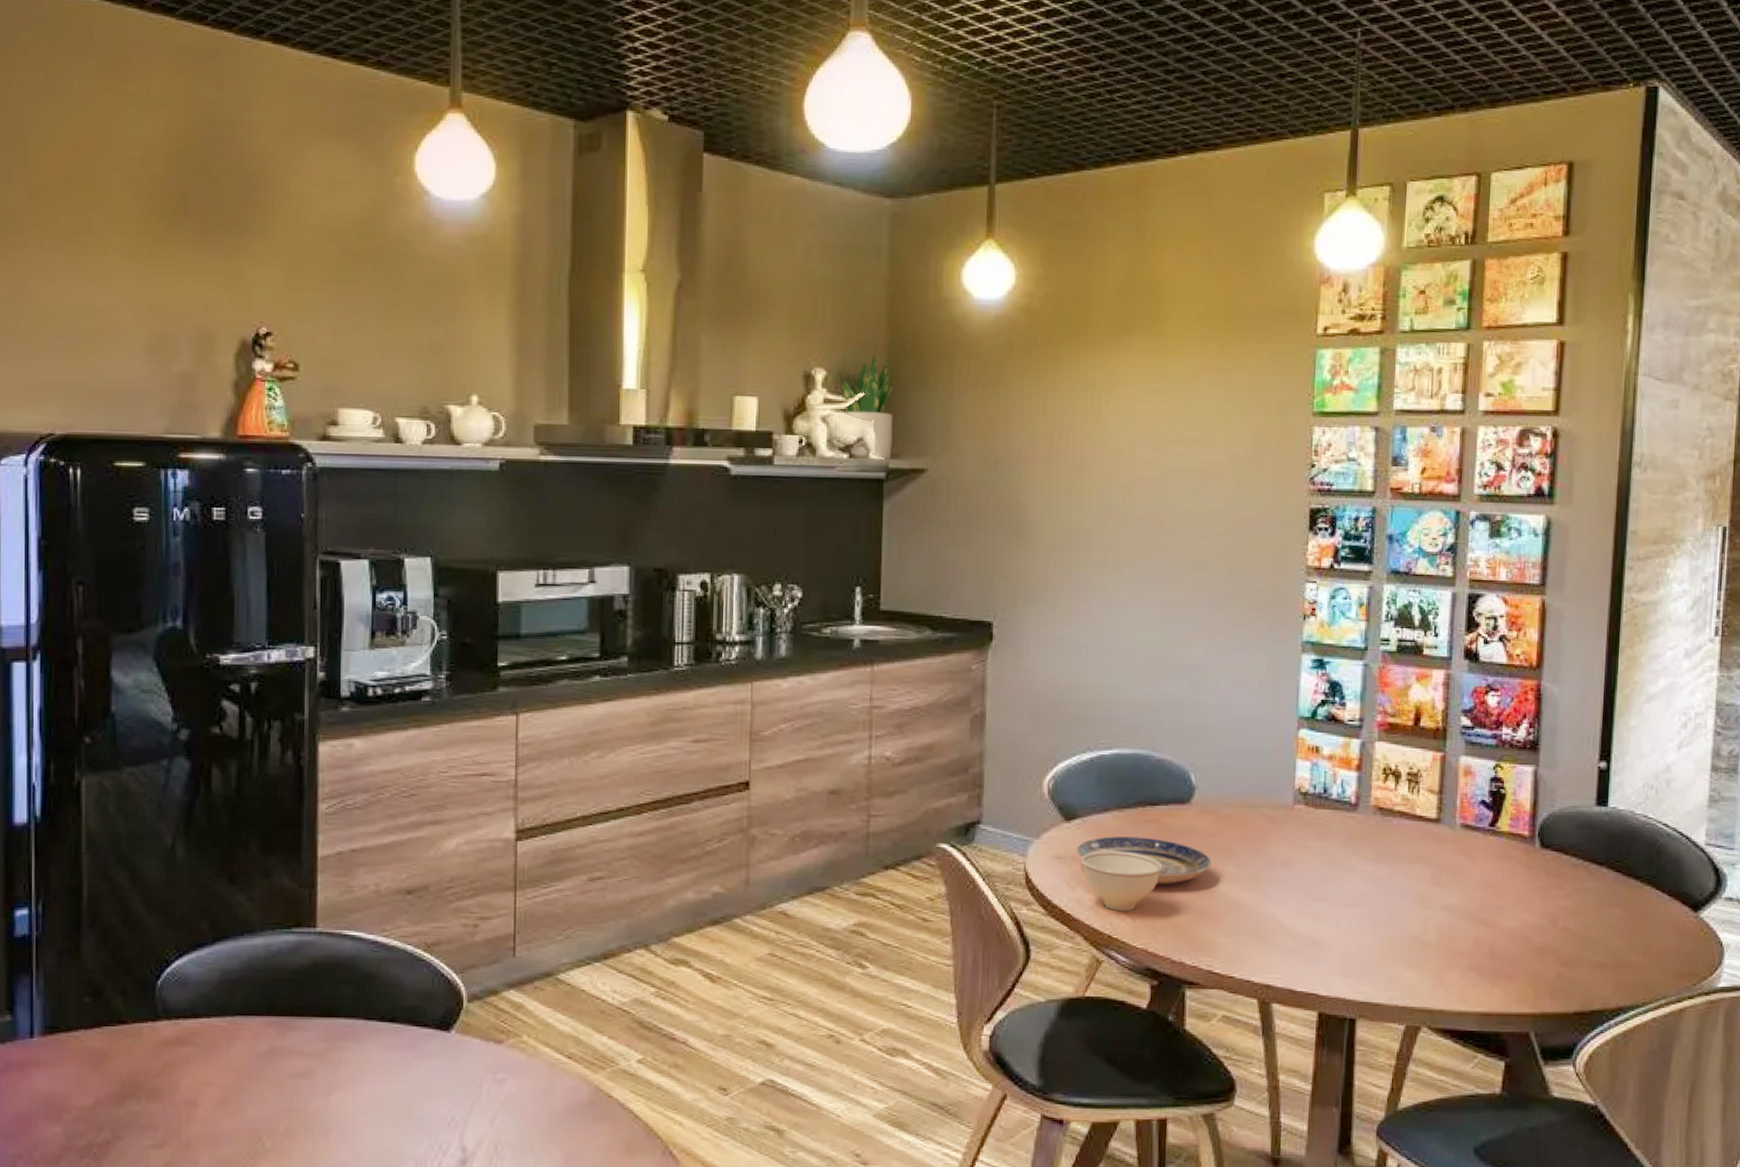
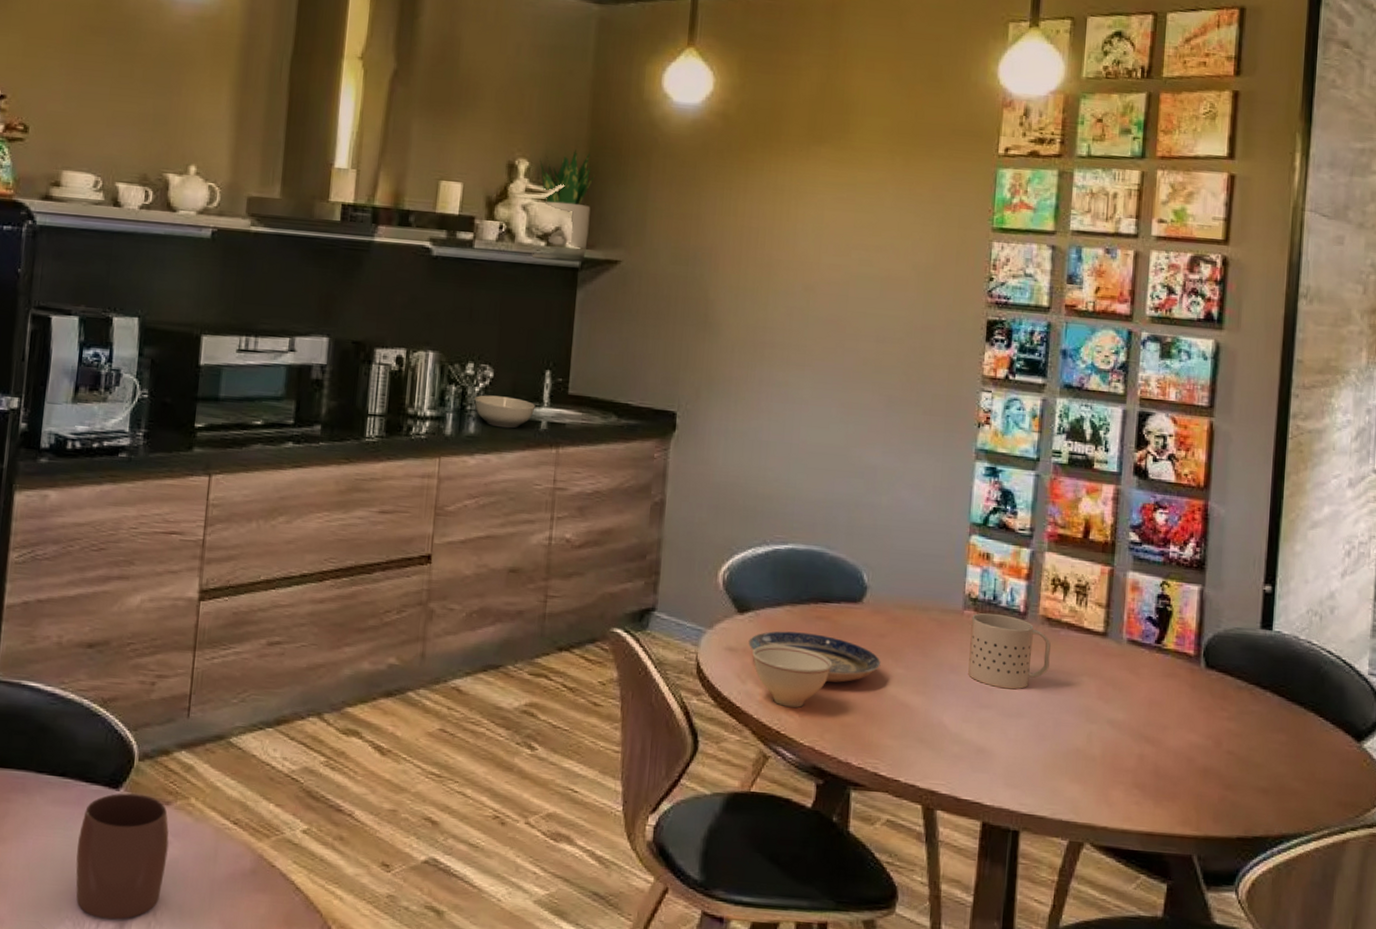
mug: none [413,1034,504,1157] -> present [76,793,169,920]
bowl: none [784,616,847,649] -> present [474,395,536,429]
mug: none [1300,806,1383,881] -> present [968,613,1051,690]

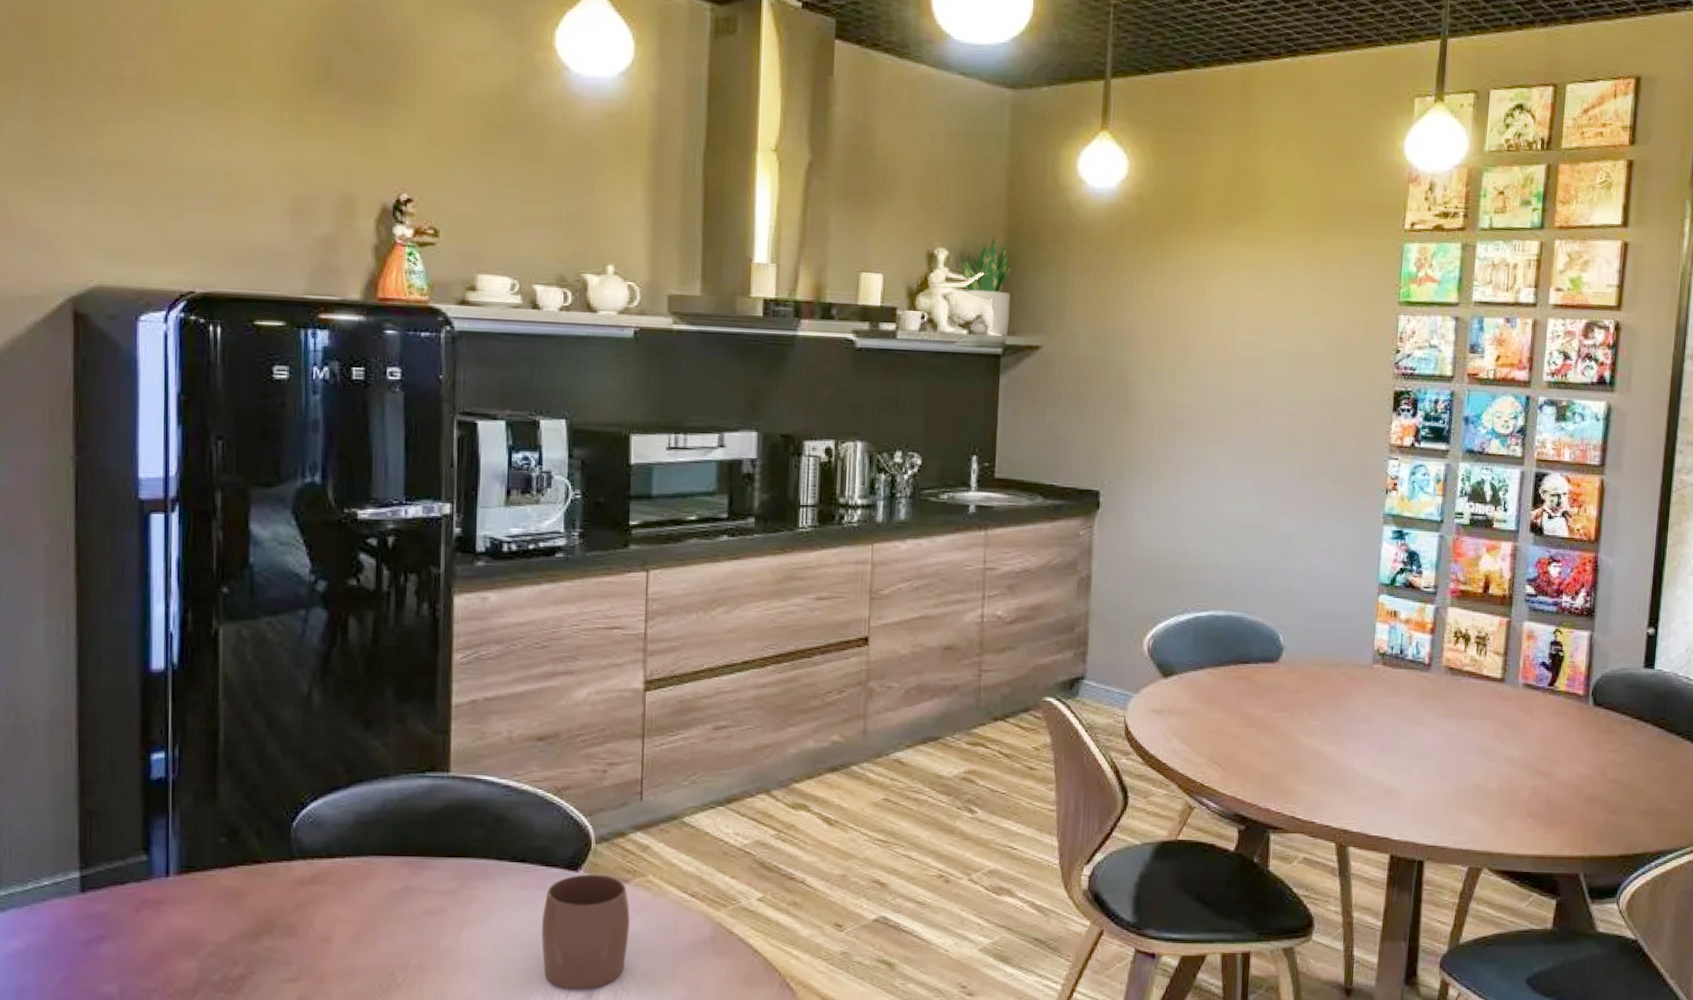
bowl: present [474,395,536,429] -> none [904,482,964,513]
plate: present [748,631,881,683] -> none [1173,692,1297,736]
bowl: present [752,644,833,708] -> none [1177,704,1252,762]
mug: present [968,613,1051,690] -> none [1377,666,1453,735]

